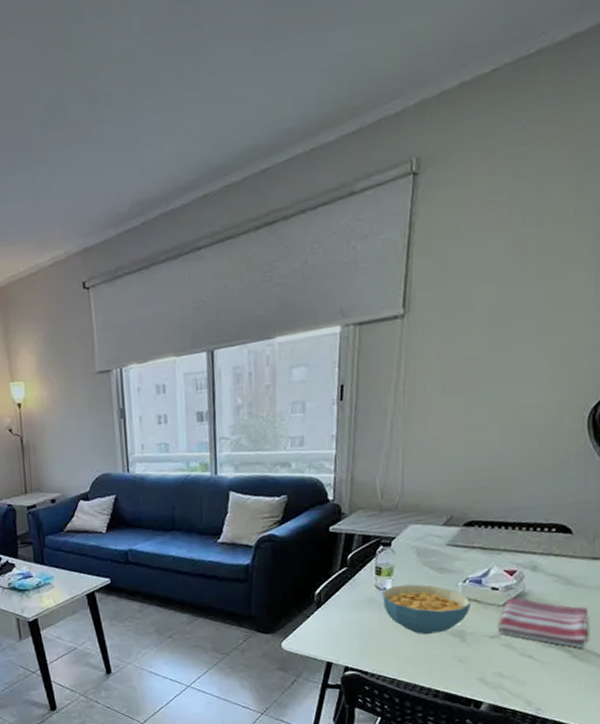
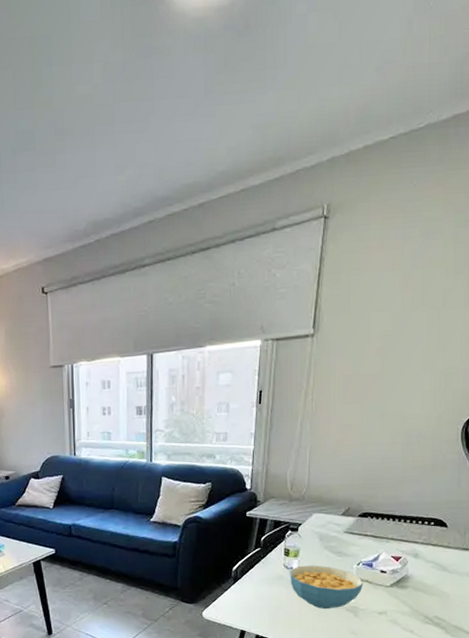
dish towel: present [498,597,589,648] -> none [385,580,460,625]

